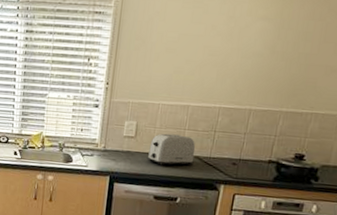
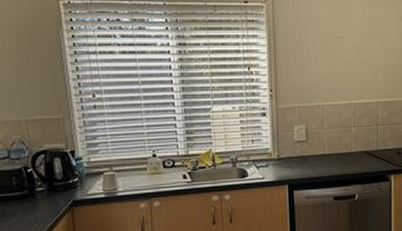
toaster: present [147,133,196,166] -> none [321,132,364,165]

